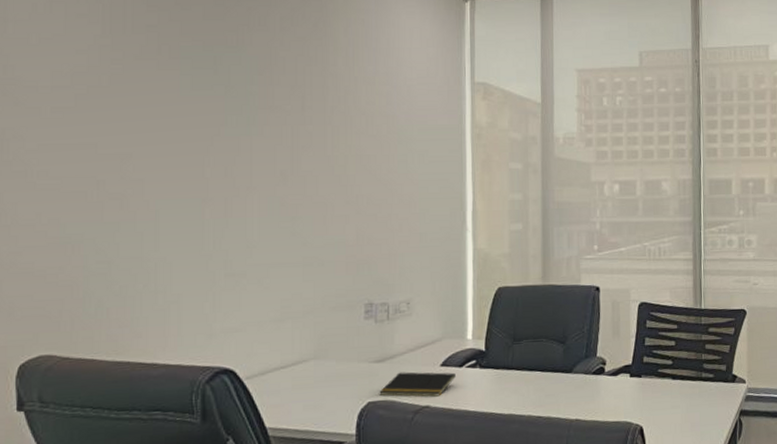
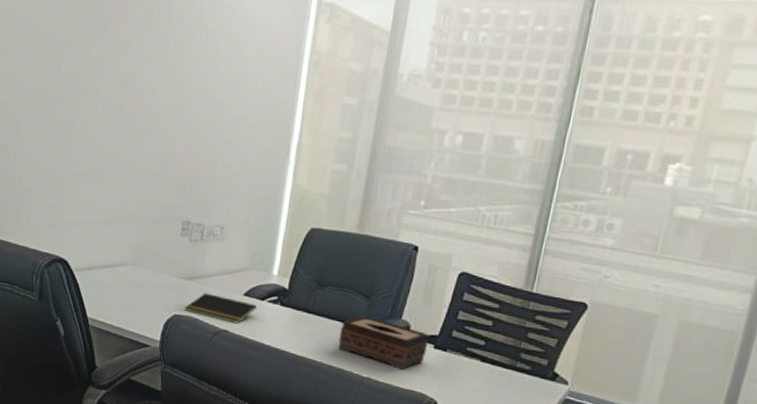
tissue box: none [542,360,624,404] -> present [338,315,429,370]

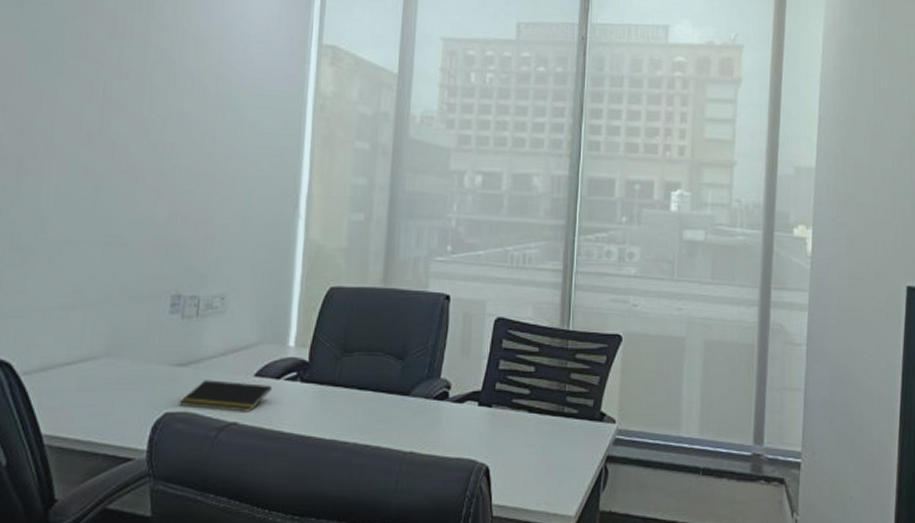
tissue box: present [338,315,429,370] -> none [373,379,471,436]

